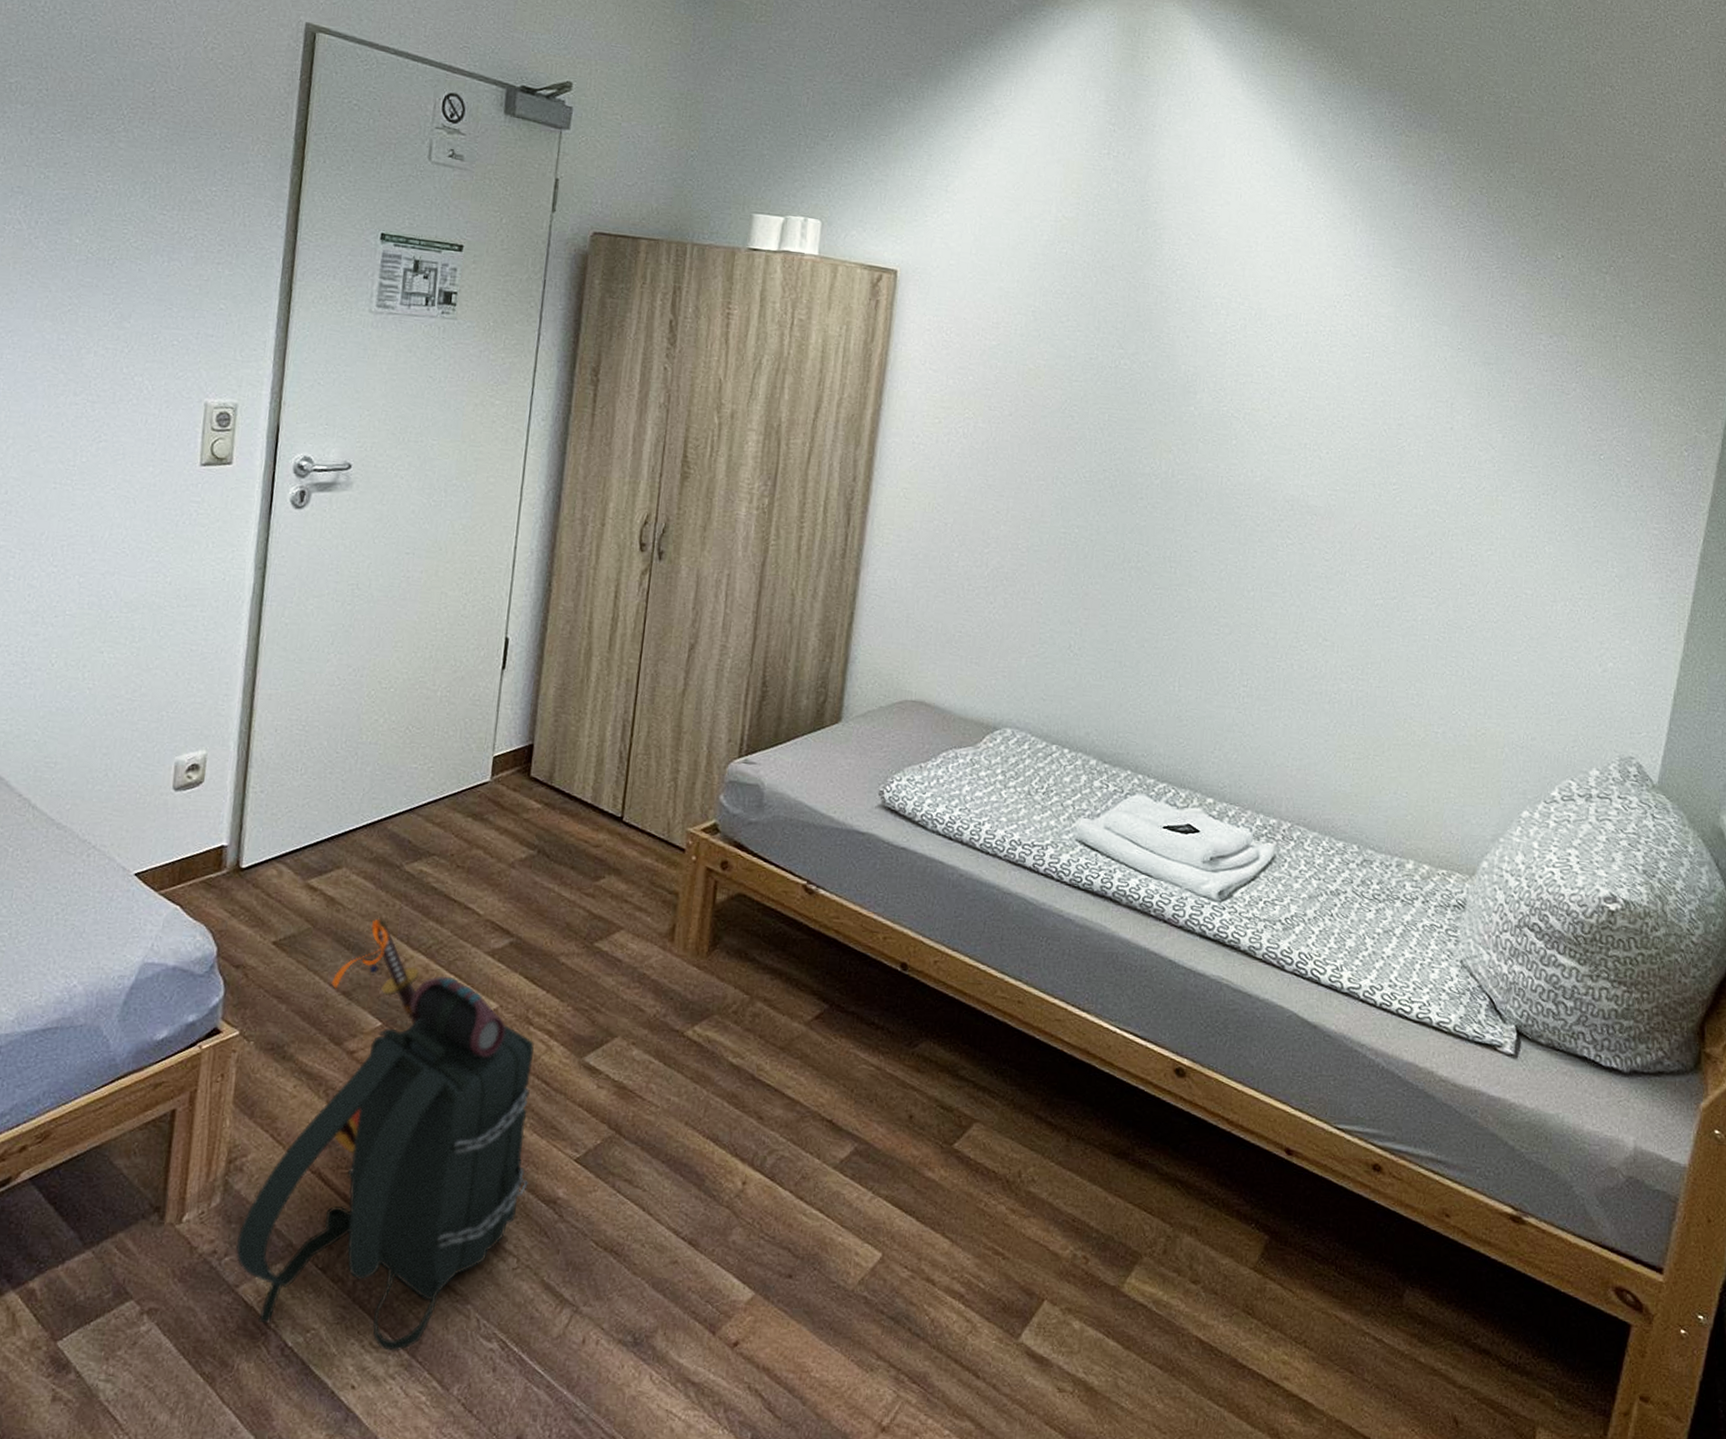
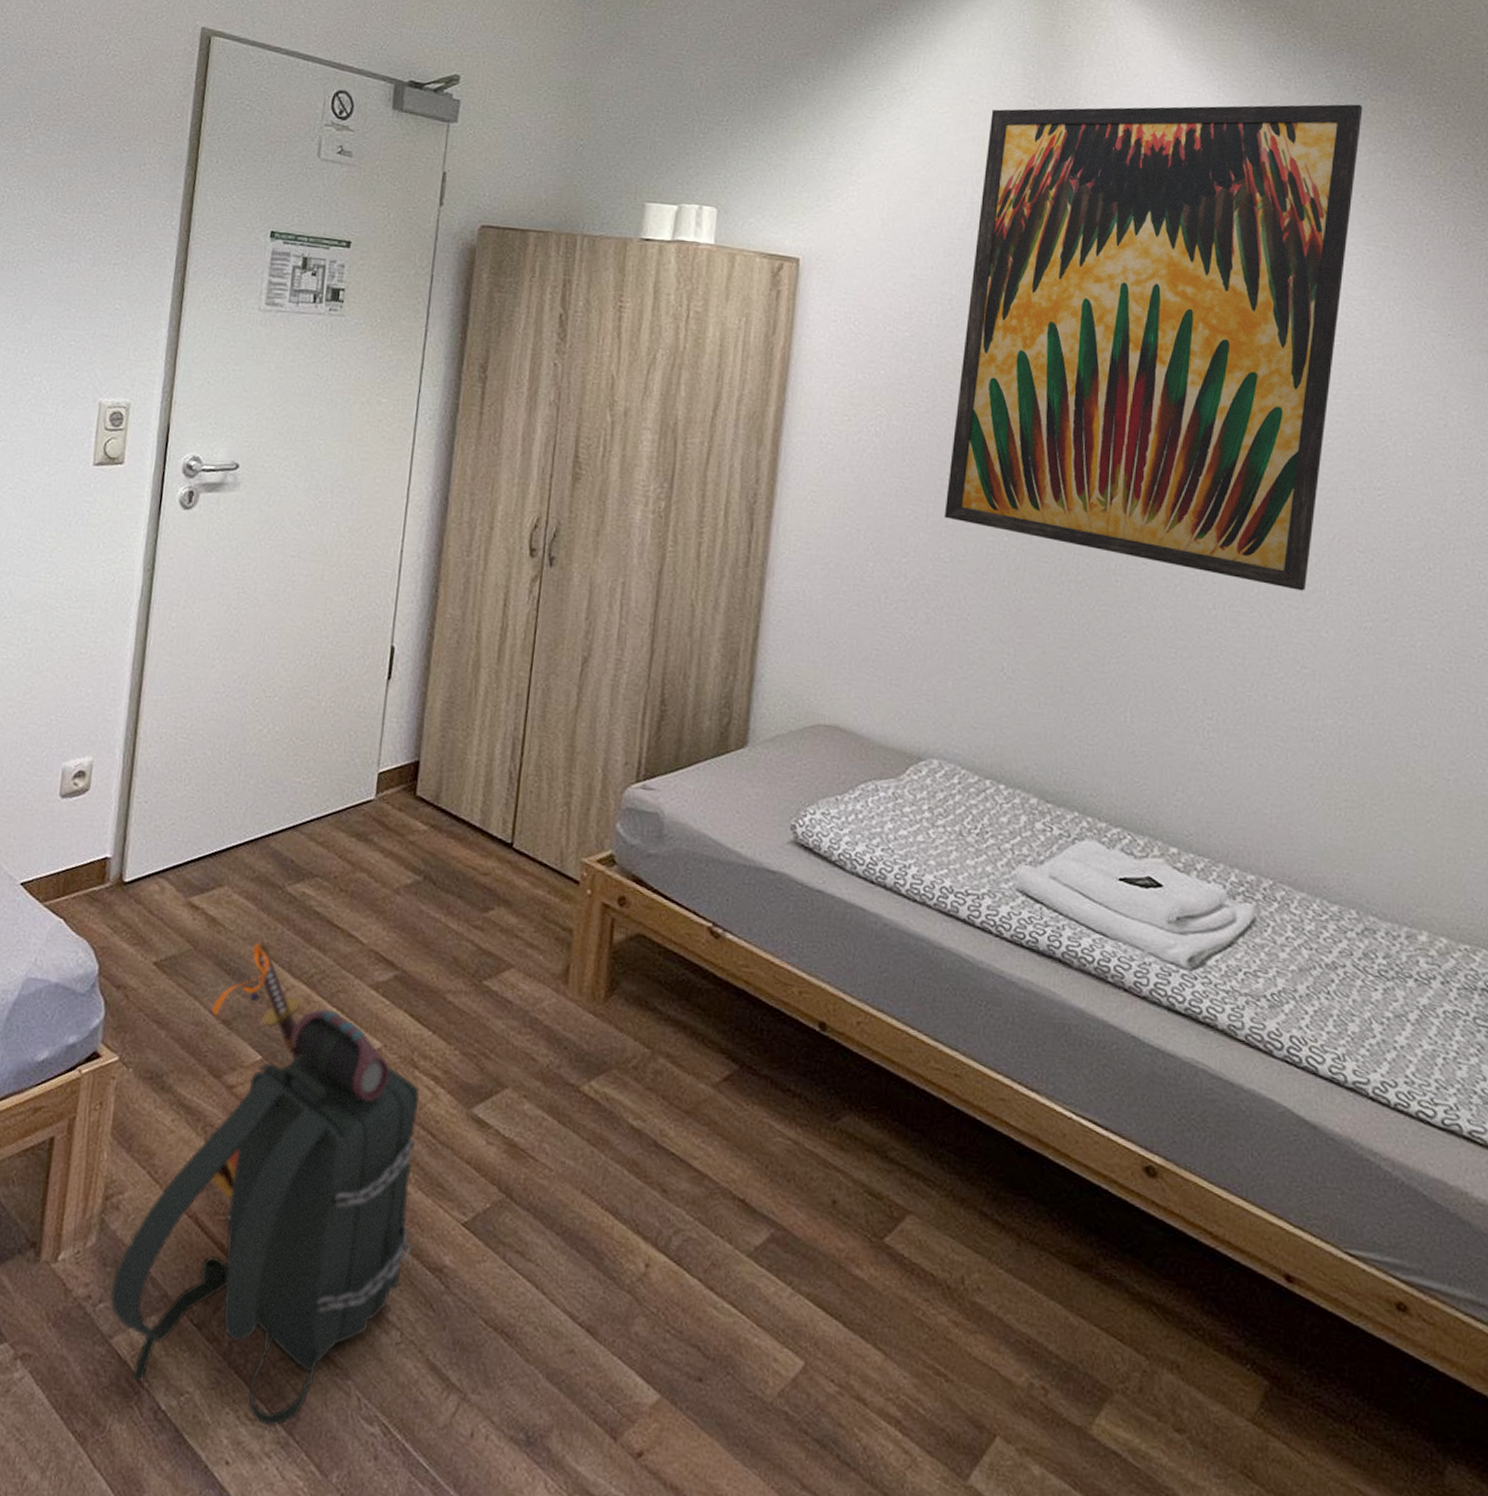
wall art: none [1022,133,1398,574] -> present [944,104,1363,591]

